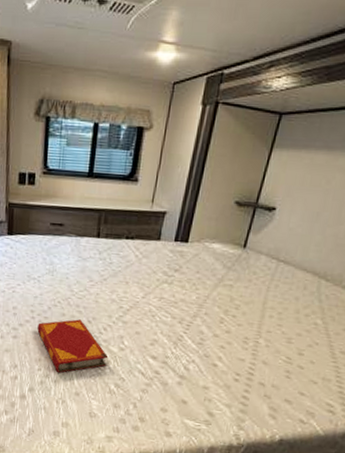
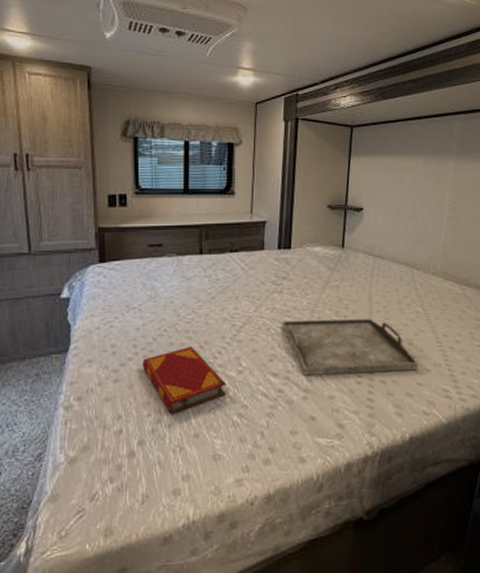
serving tray: none [166,310,306,381] -> present [281,318,419,376]

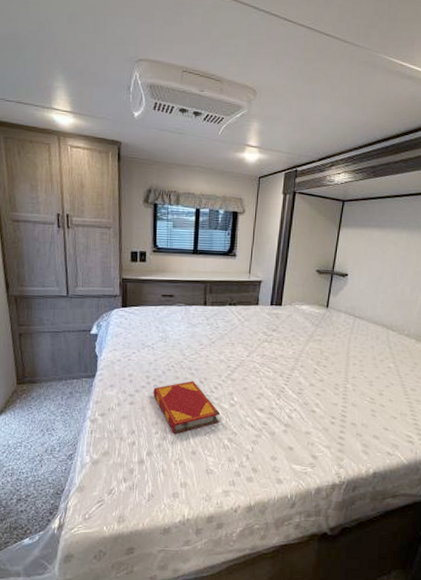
serving tray: present [281,318,419,376] -> none [269,366,387,417]

